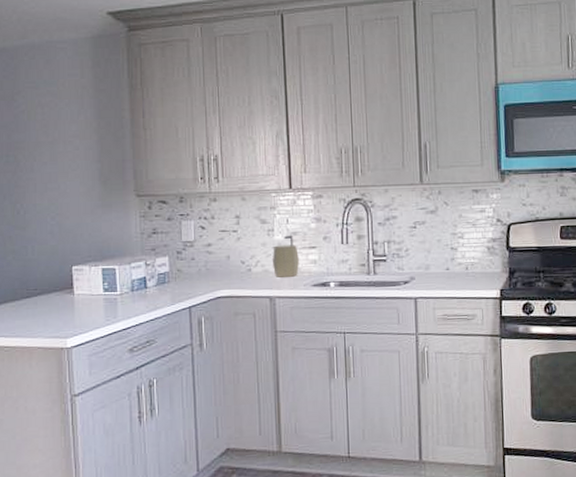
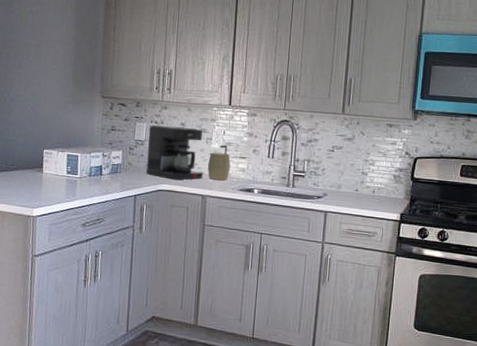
coffee maker: none [197,219,268,283] -> present [146,125,203,180]

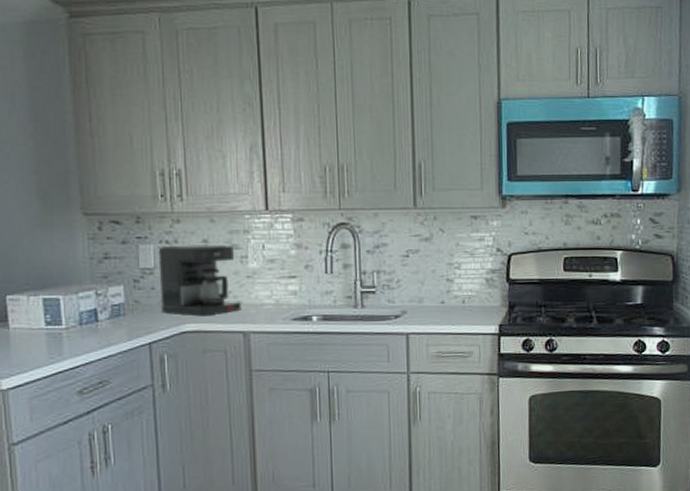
soap dispenser: present [208,144,231,181] -> none [247,262,277,310]

